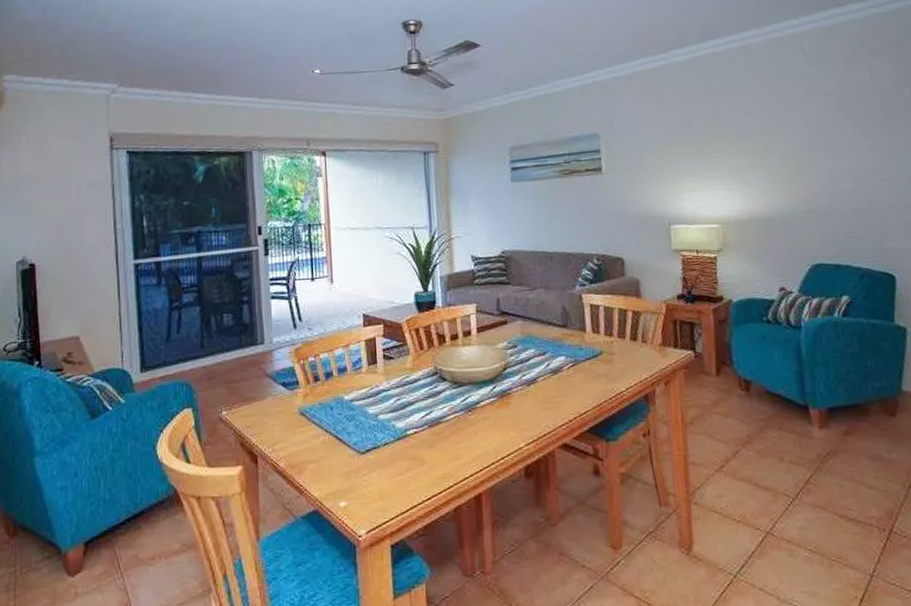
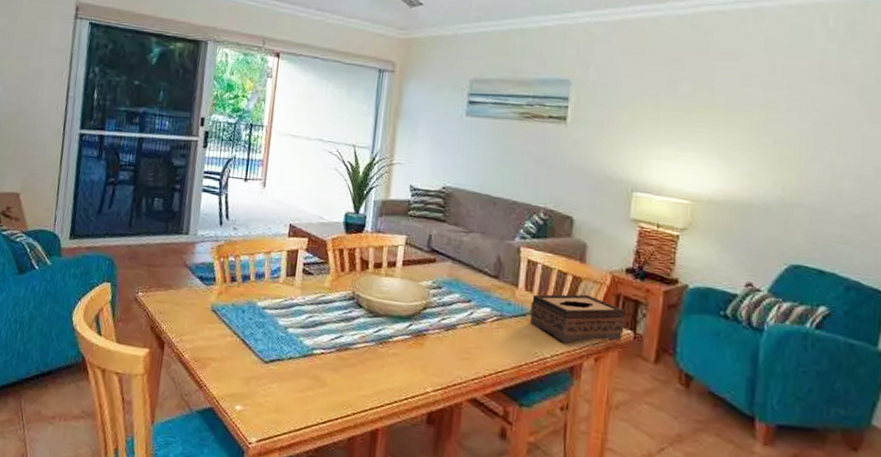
tissue box: none [599,326,686,375] -> present [529,294,625,343]

